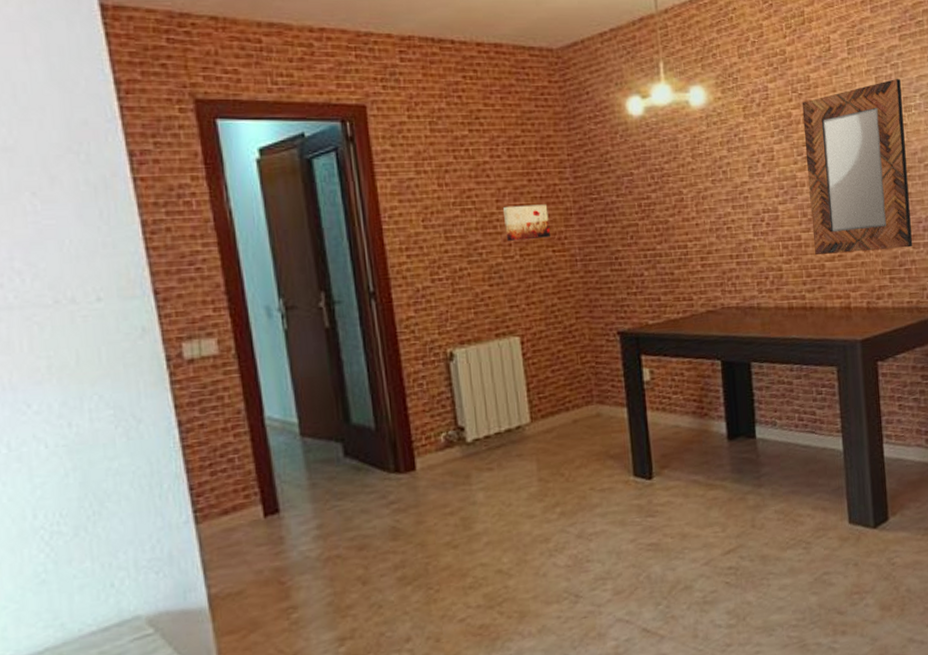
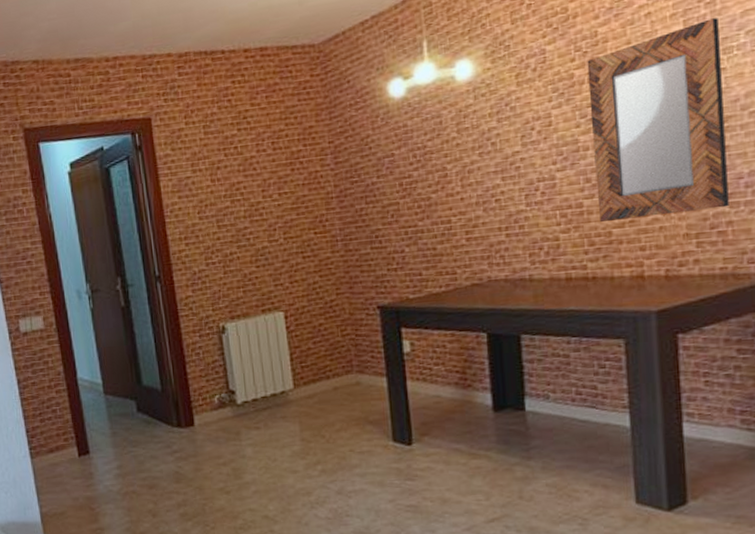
wall art: present [503,204,551,241] -> none [269,190,313,226]

